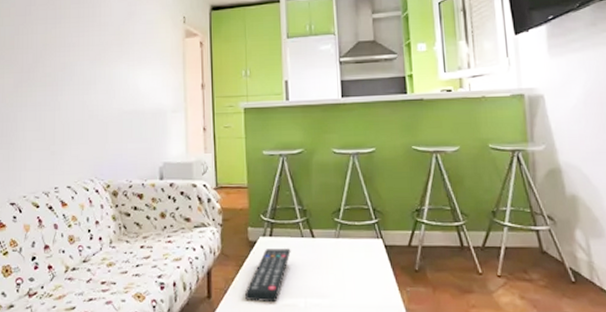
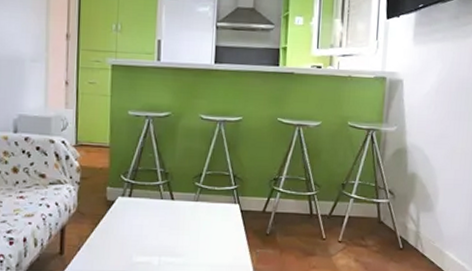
remote control: present [245,248,291,303] -> none [99,209,149,260]

